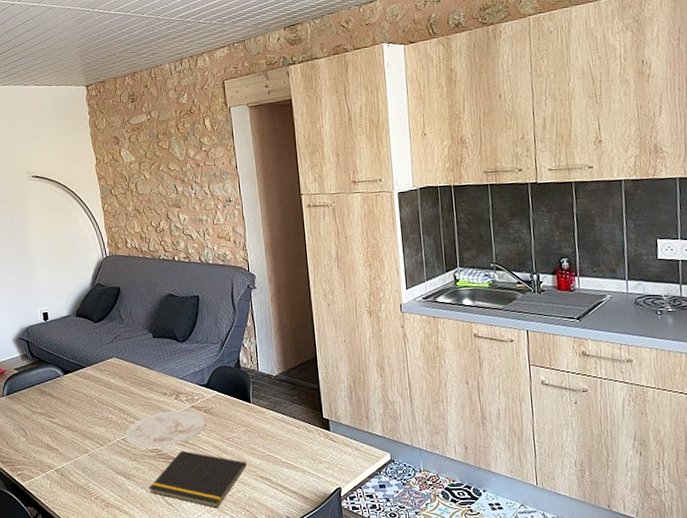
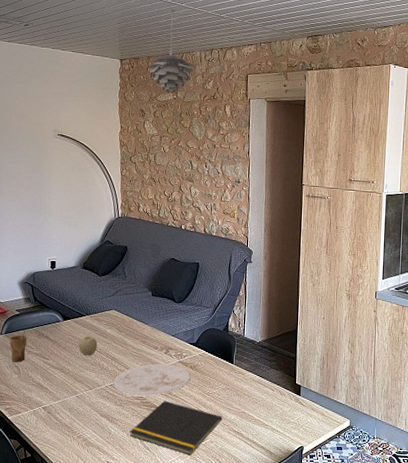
cup: none [12,389,31,424] -> present [9,329,27,362]
fruit: none [83,389,103,410] -> present [78,337,98,356]
pendant light: none [114,22,165,114] -> present [147,9,195,92]

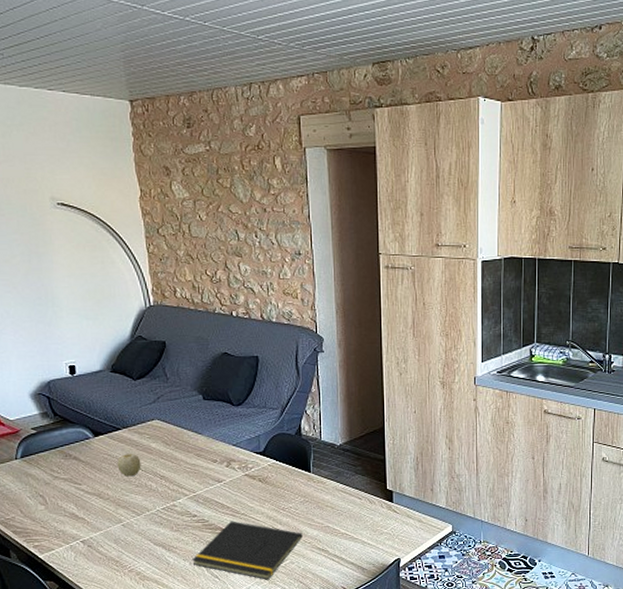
cup: present [9,329,27,362] -> none [28,451,51,491]
plate: present [113,363,191,396] -> none [166,479,260,518]
pendant light: present [147,9,195,92] -> none [166,30,230,142]

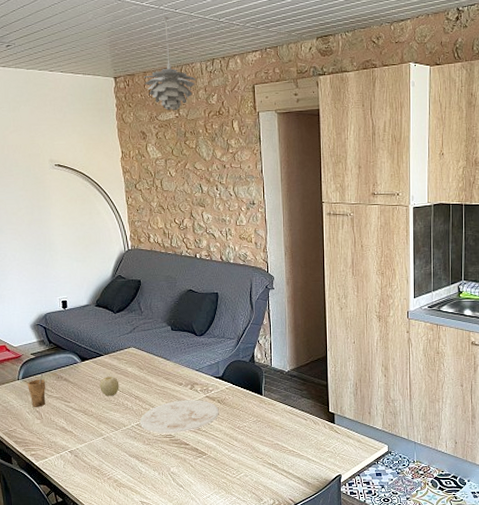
cup: none [28,451,51,491] -> present [28,373,46,407]
pendant light: none [166,30,230,142] -> present [144,16,196,110]
plate: none [166,479,260,518] -> present [139,400,219,434]
notepad: present [192,521,303,580] -> none [161,437,255,490]

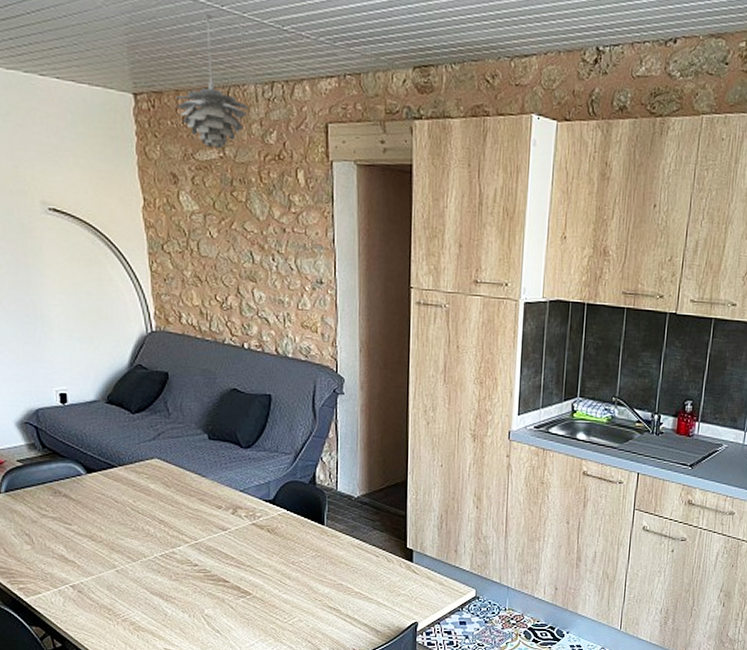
cup: present [28,373,46,407] -> none [13,486,39,529]
fruit: present [100,377,119,396] -> none [112,494,138,519]
plate: present [139,400,219,434] -> none [164,527,268,568]

